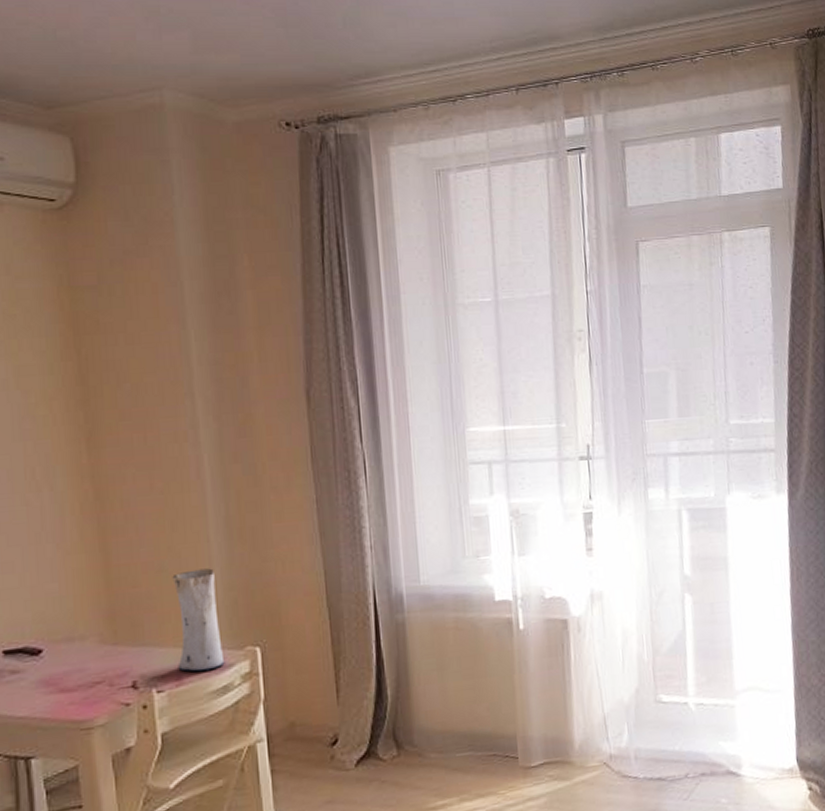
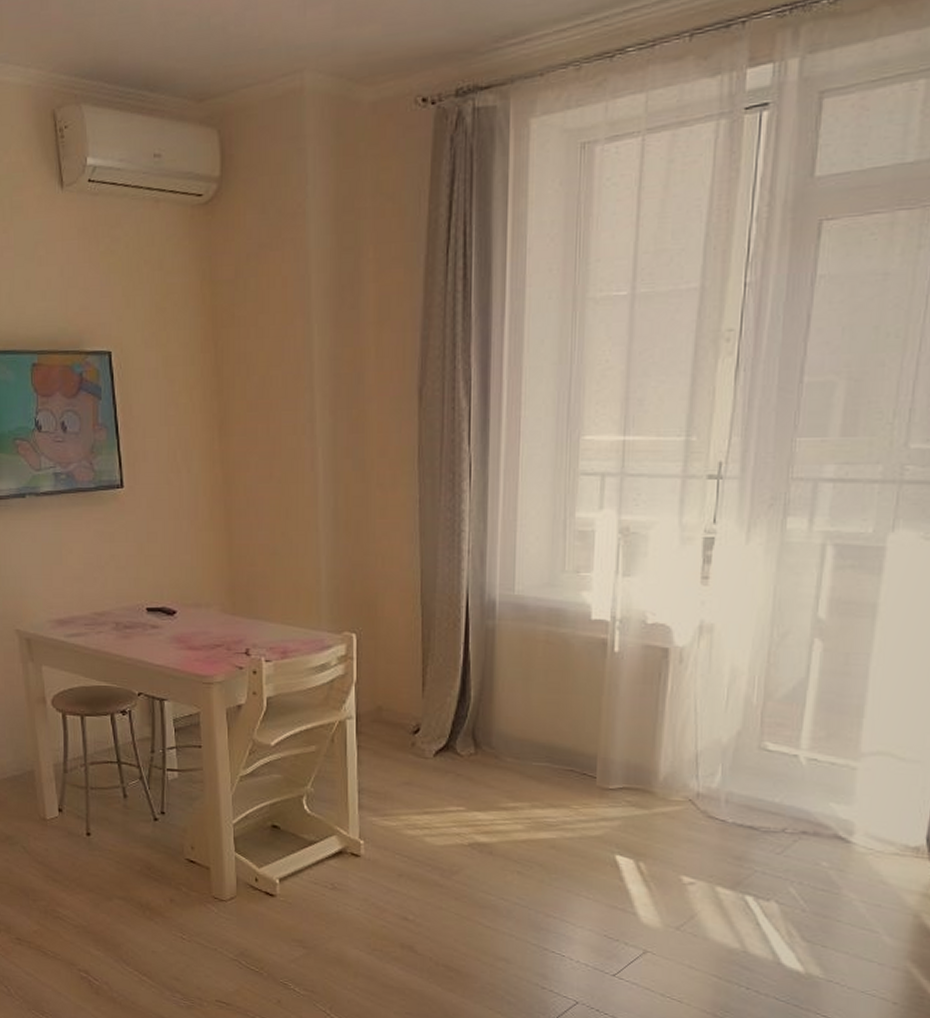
vase: present [172,568,225,672] -> none [284,556,324,649]

